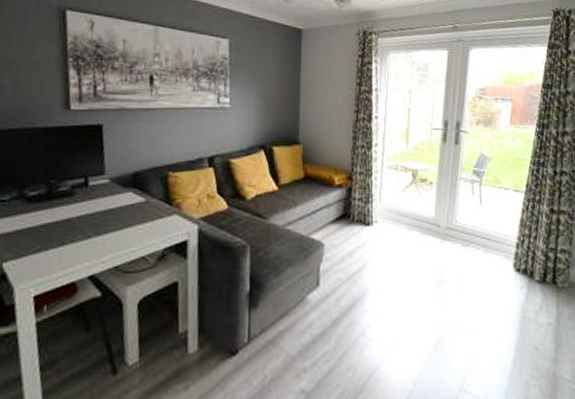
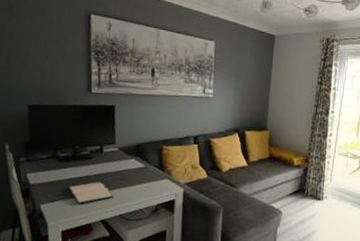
hardback book: none [42,226,105,257] -> present [68,182,113,204]

